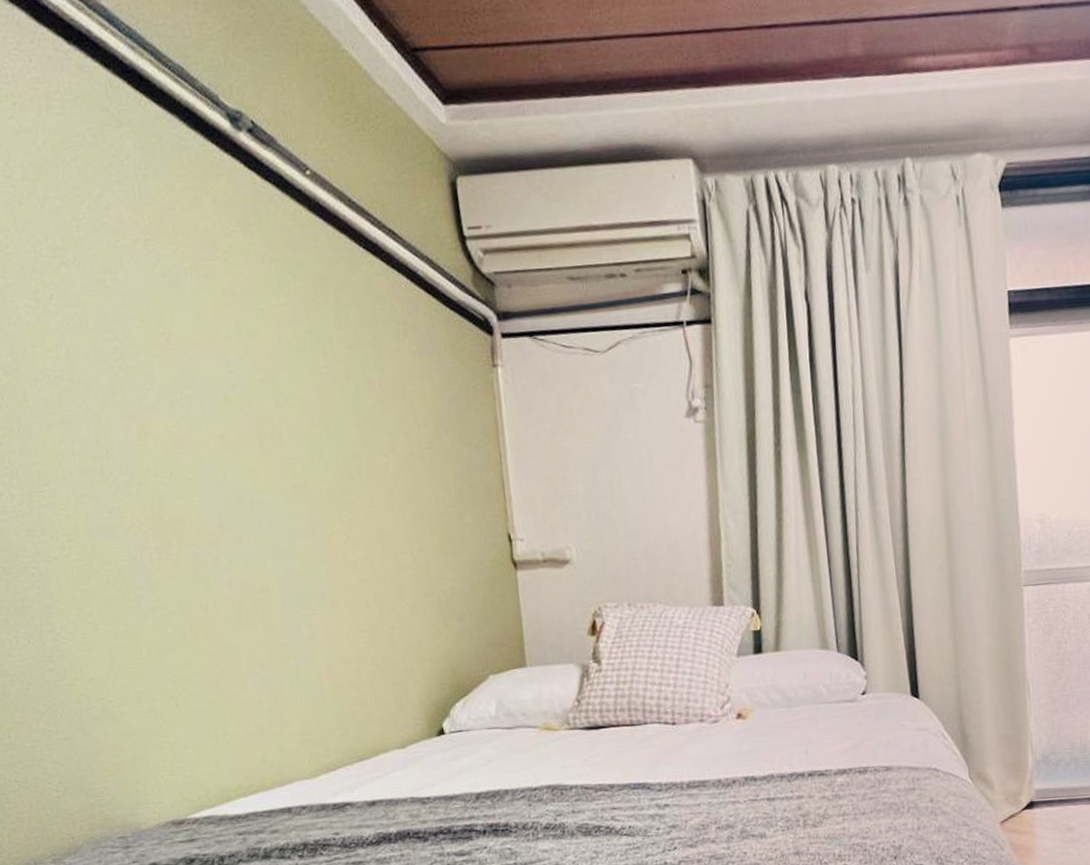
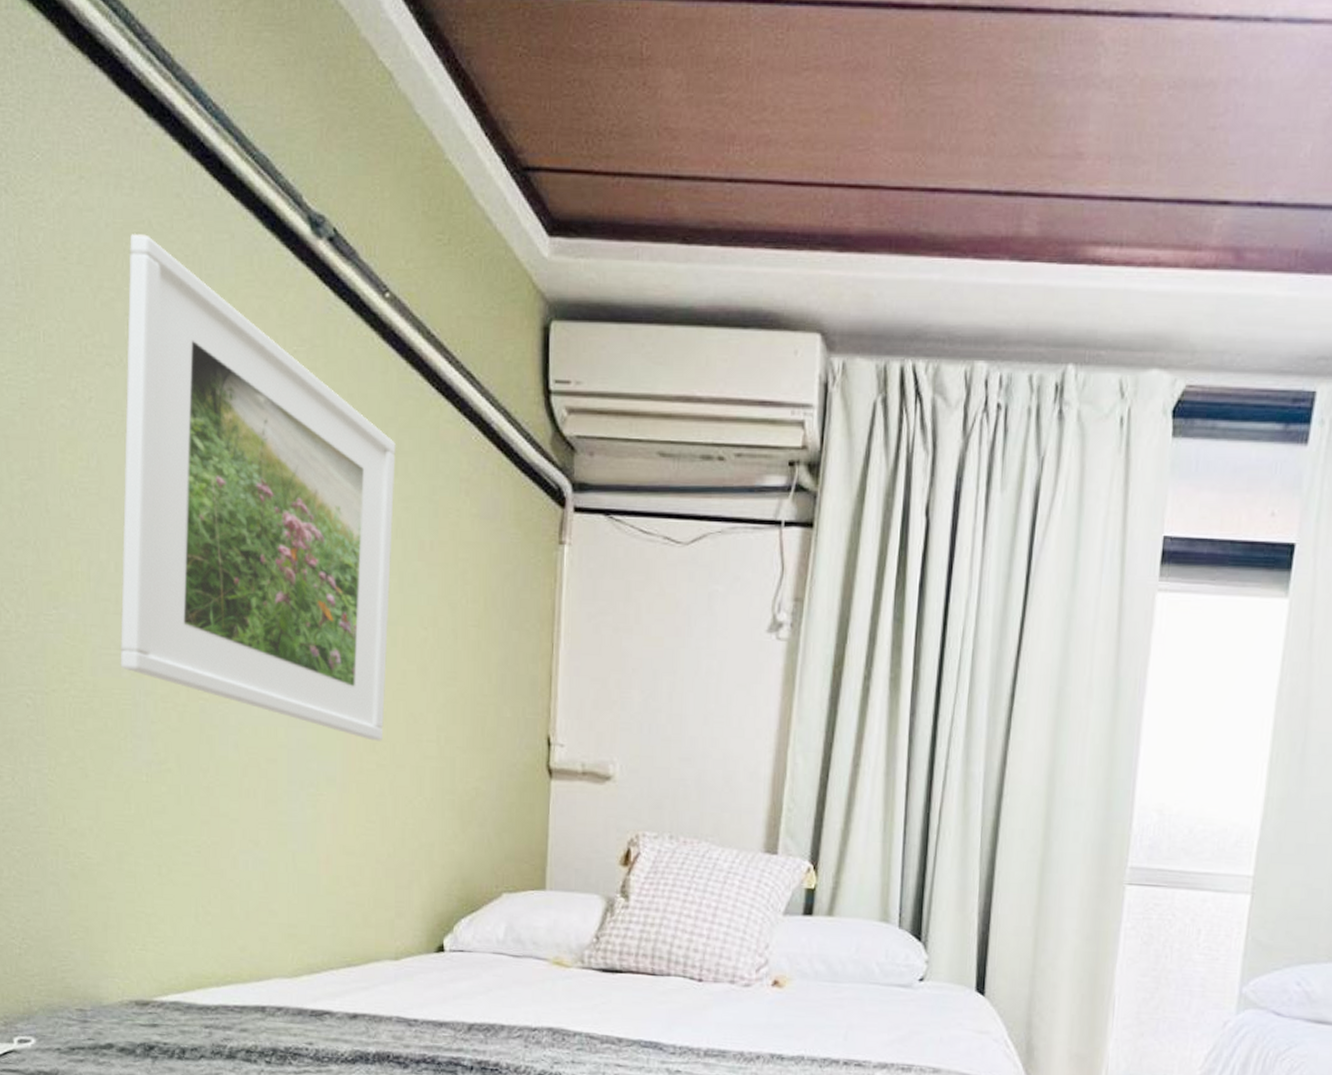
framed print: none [67,146,362,561] -> present [120,233,397,741]

